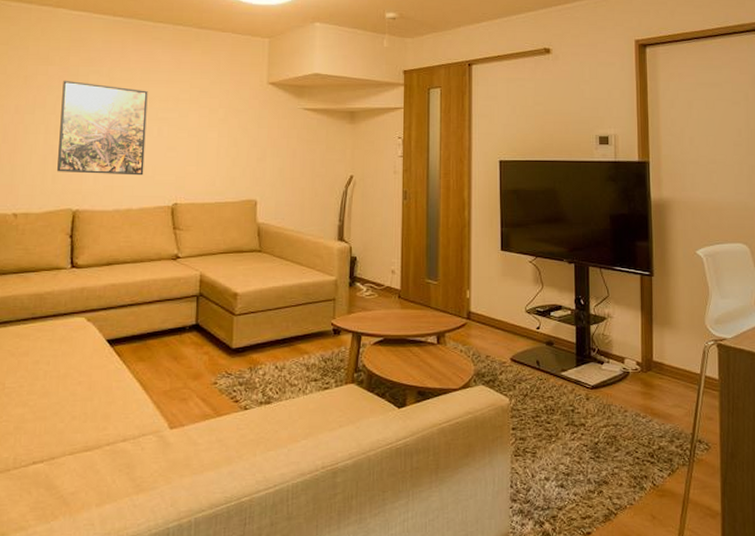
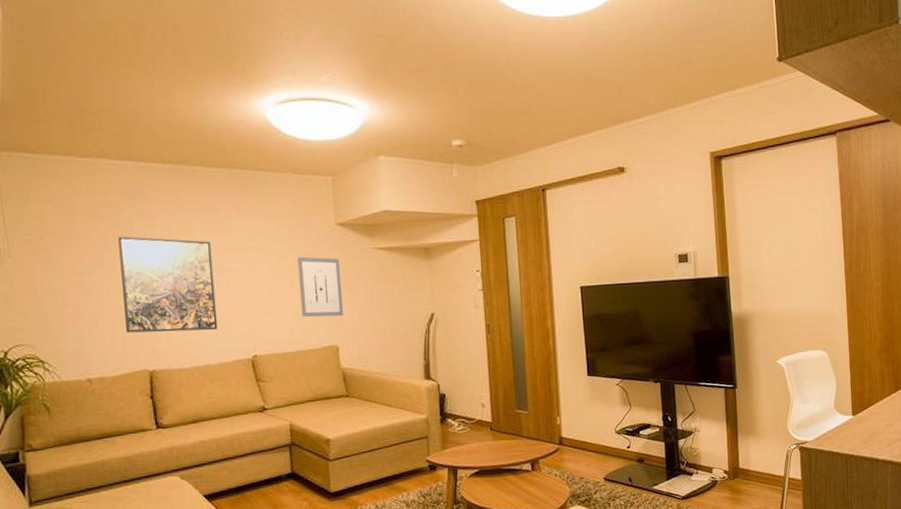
wall art: none [225,111,267,171] -> present [297,256,343,317]

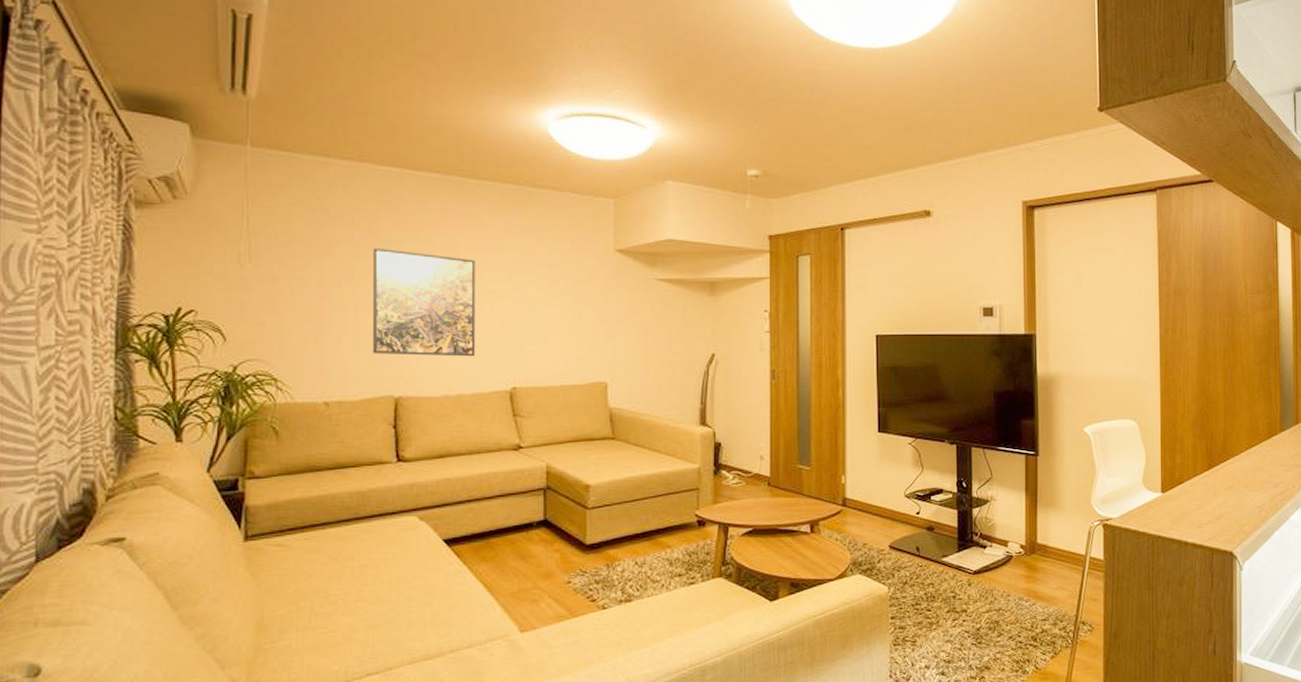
wall art: present [297,256,343,317] -> none [569,283,615,350]

